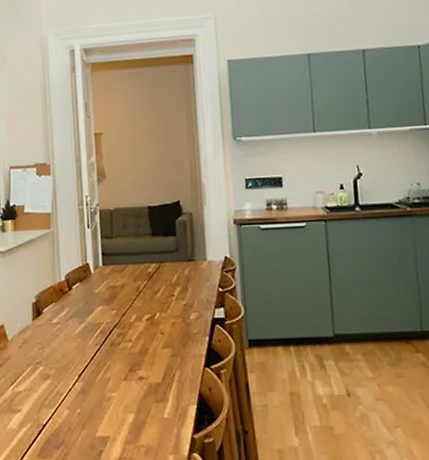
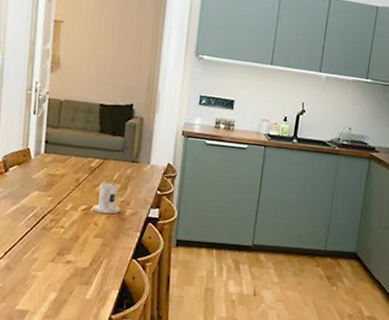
candle: none [157,283,184,321] -> present [93,180,120,214]

